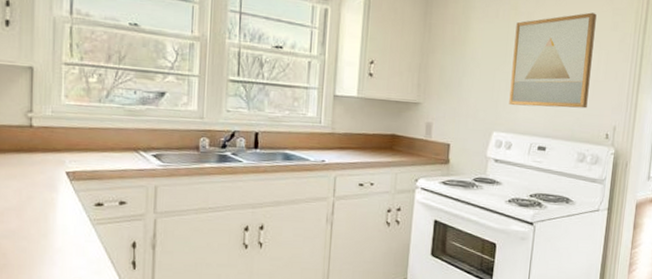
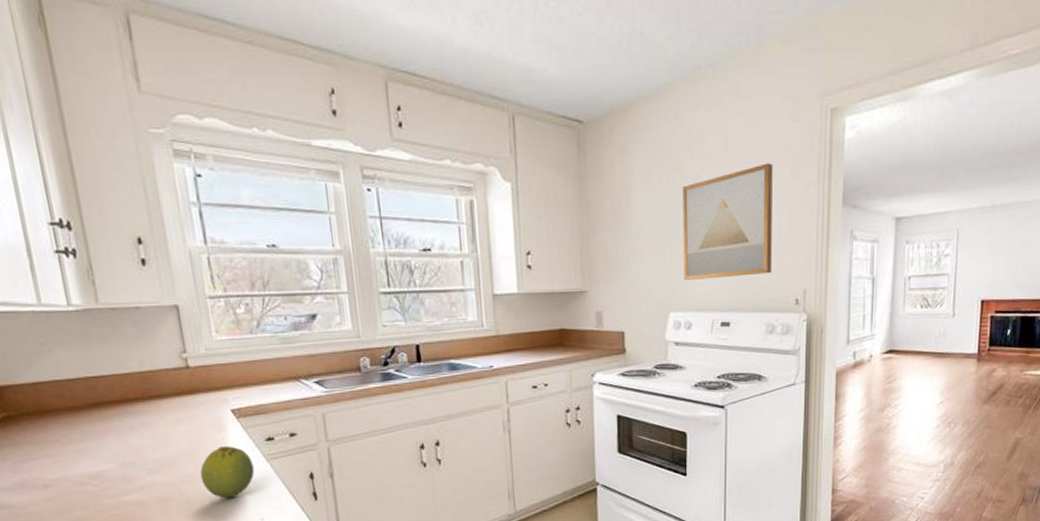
fruit: none [23,206,78,258] -> present [200,446,255,498]

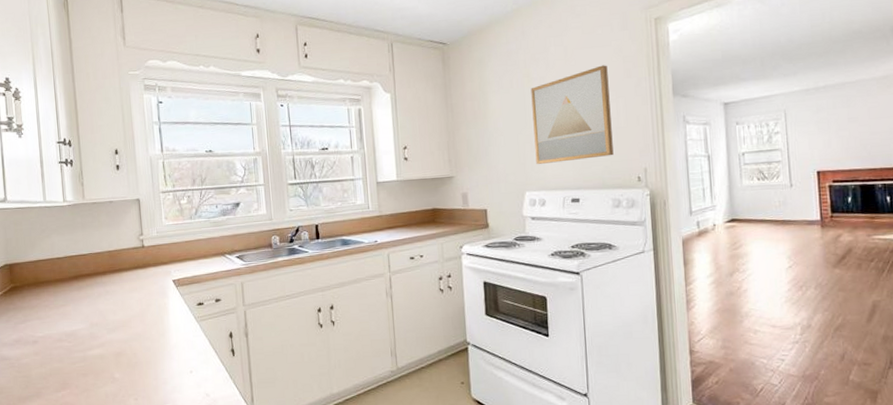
fruit: present [200,446,255,498] -> none [146,310,187,354]

